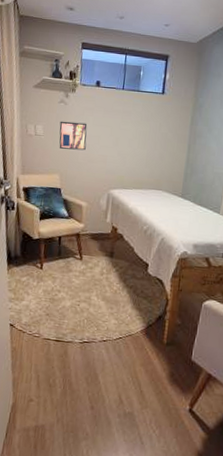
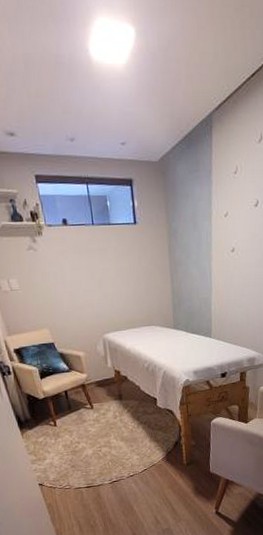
wall art: present [59,121,87,151] -> none [34,268,69,301]

